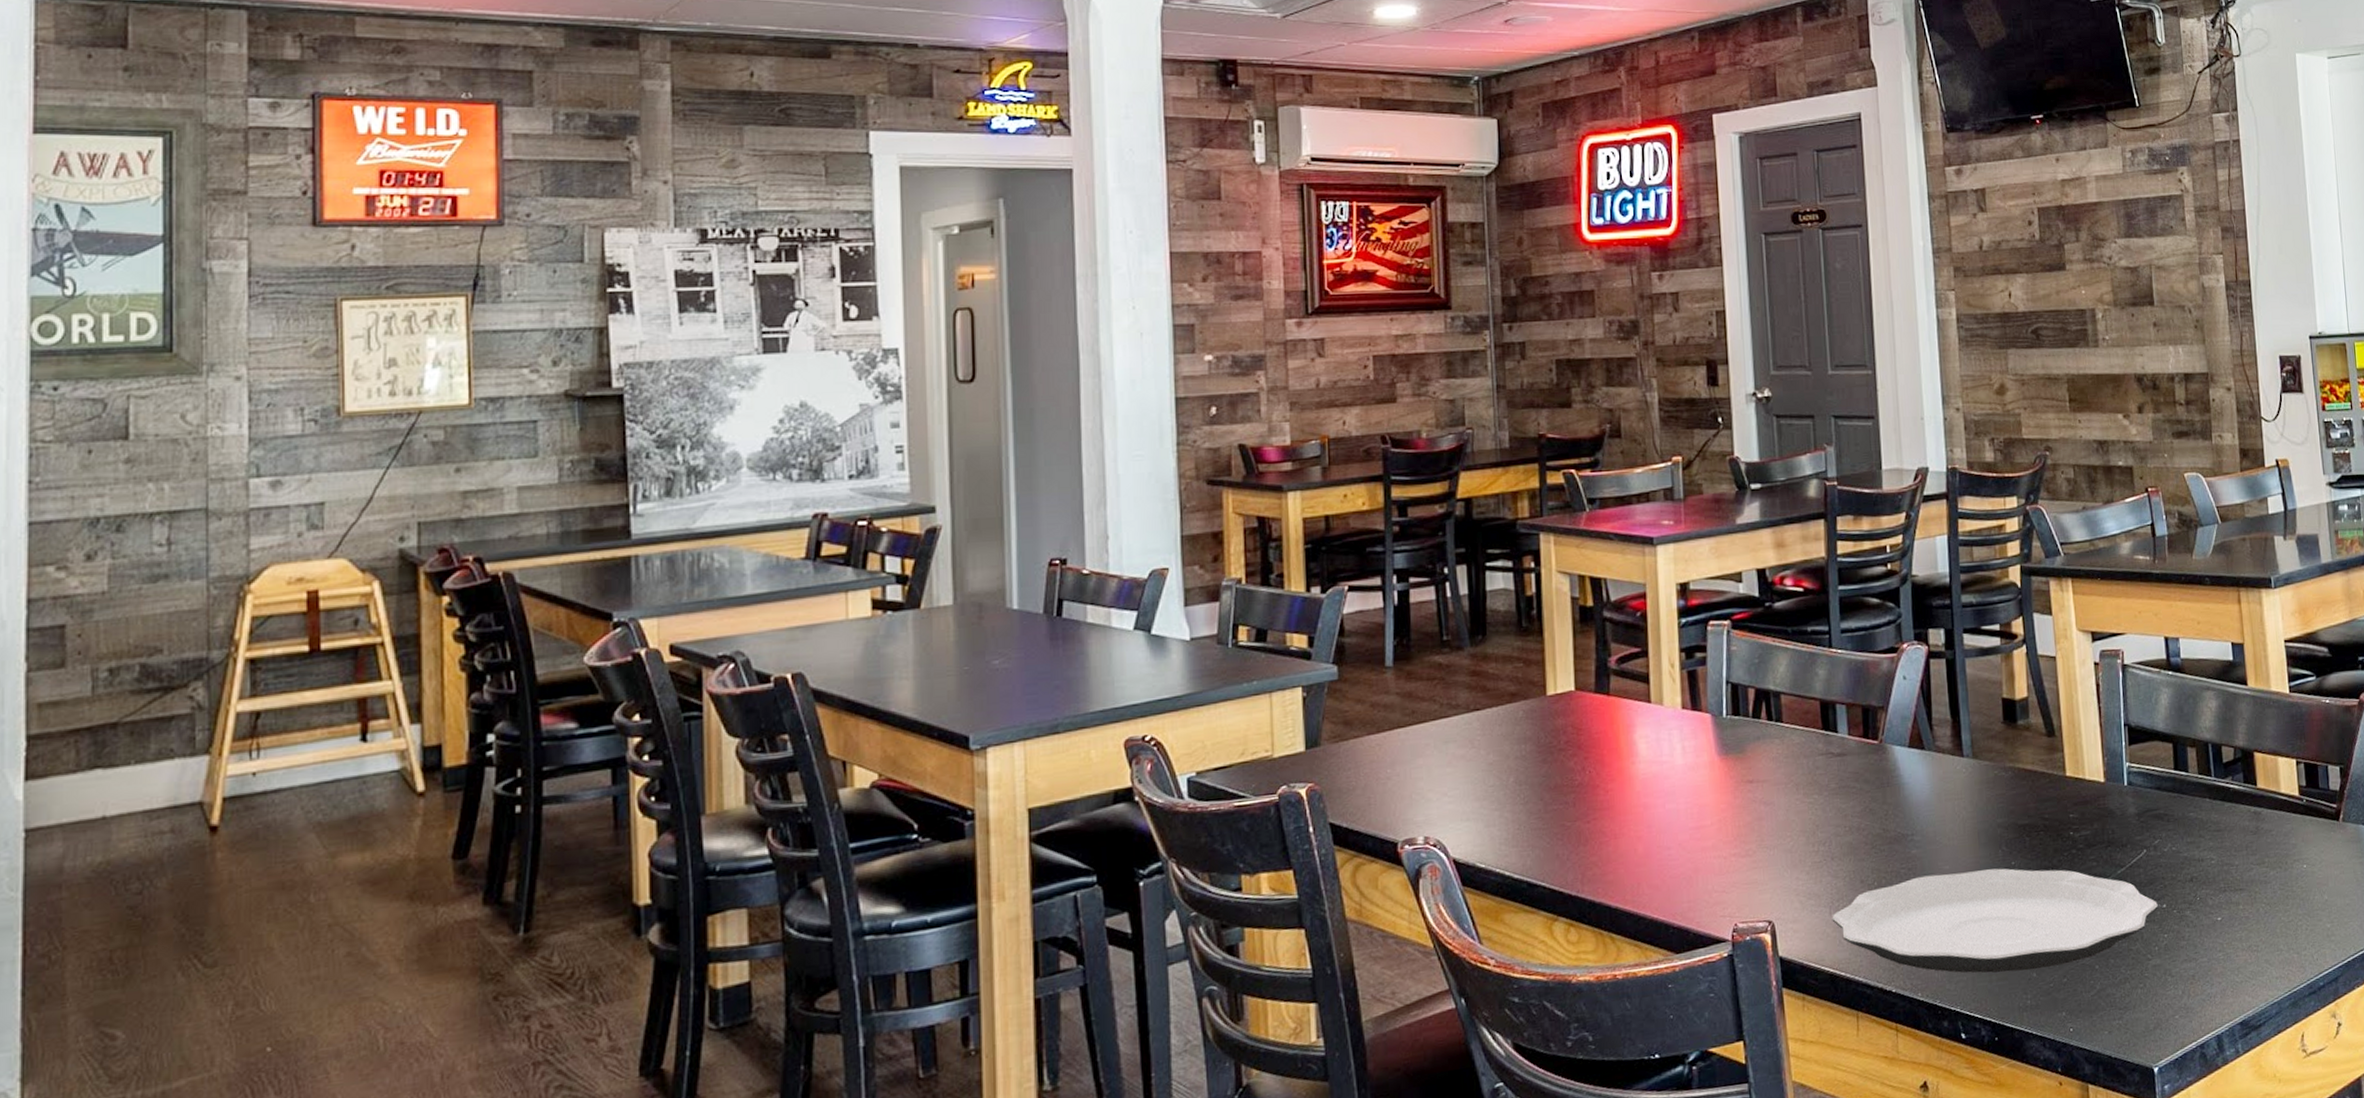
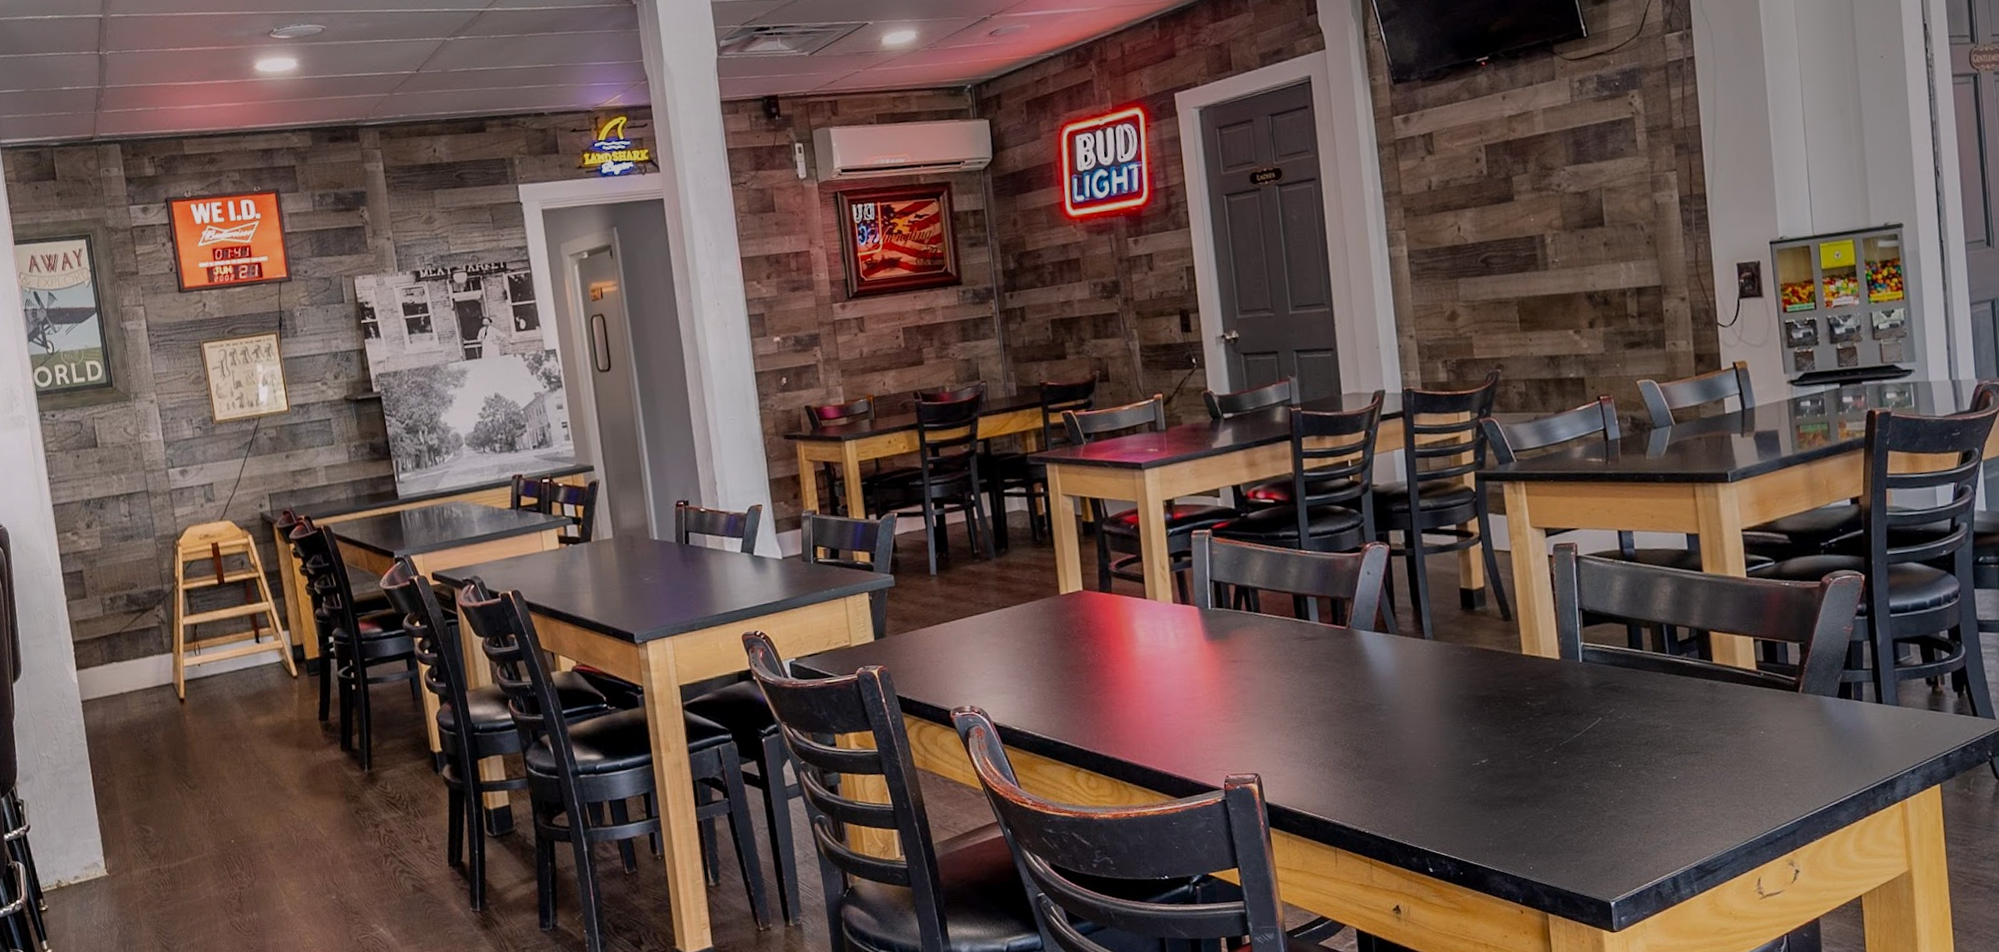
plate: present [1832,868,2158,974] -> none [1310,732,1614,820]

